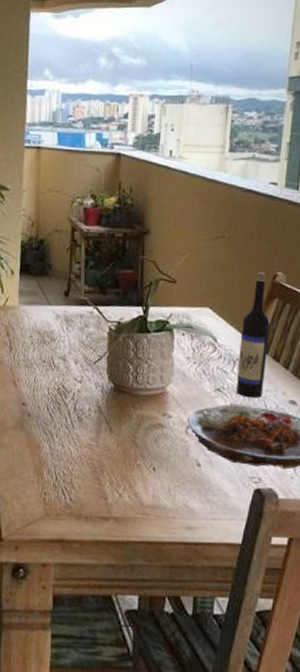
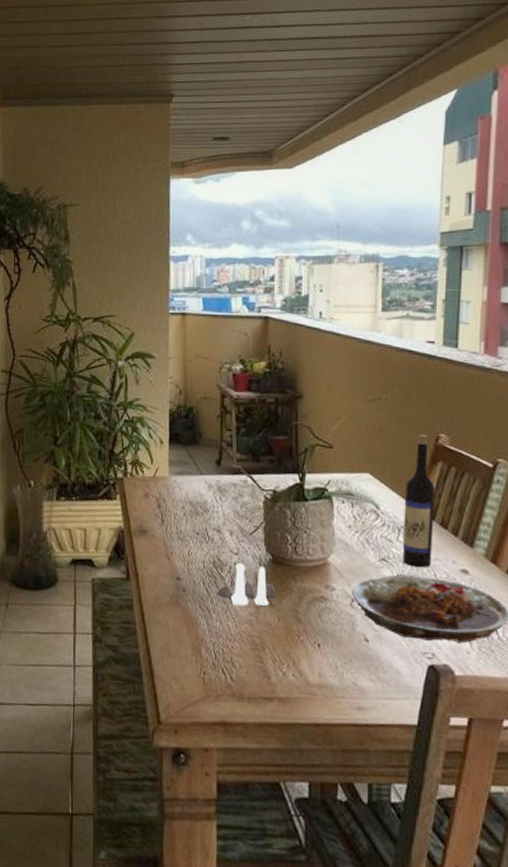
salt and pepper shaker set: none [60,390,116,431] -> present [217,562,276,606]

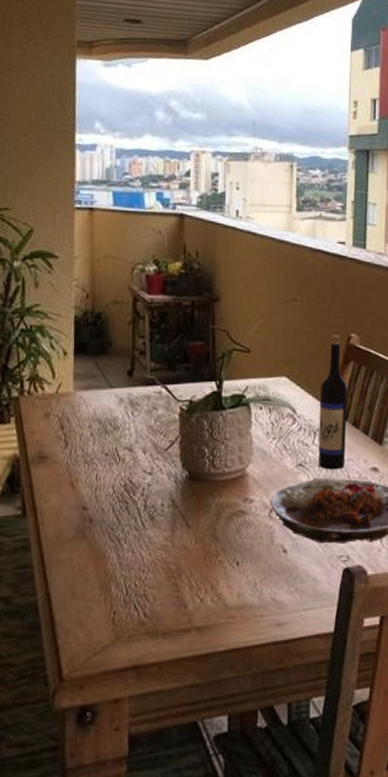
salt and pepper shaker set: present [217,562,276,606] -> none [128,483,193,530]

